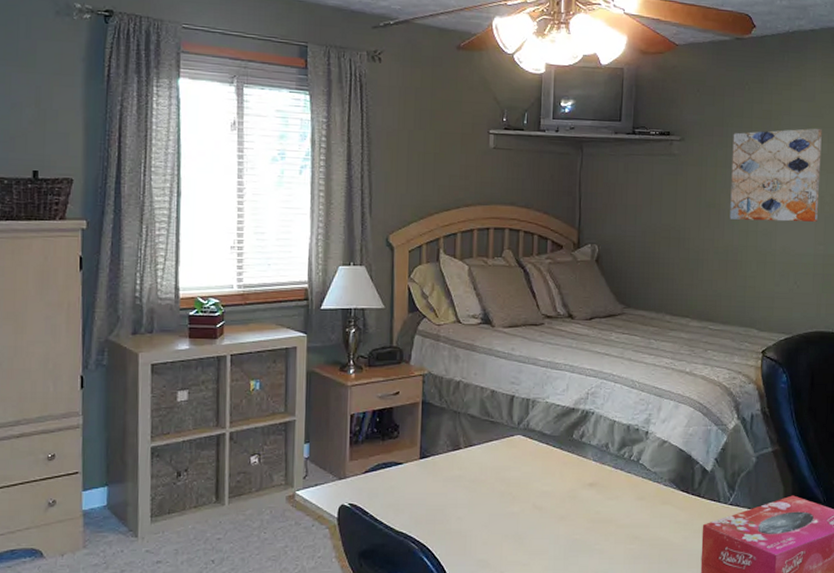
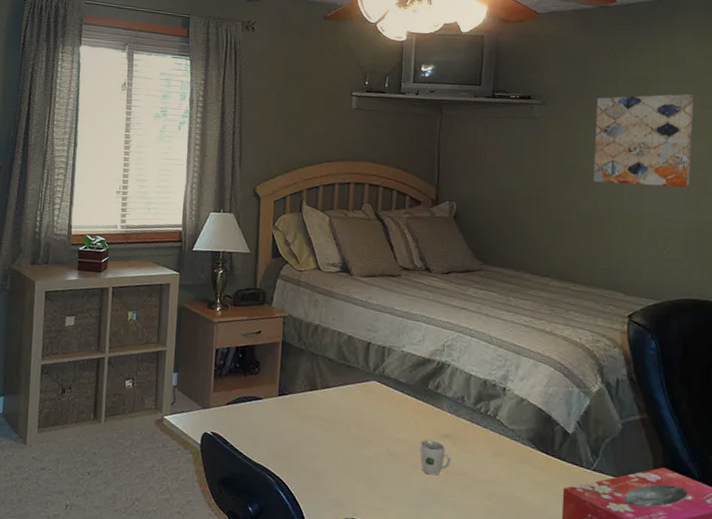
cup: none [565,490,597,525] -> present [420,439,452,476]

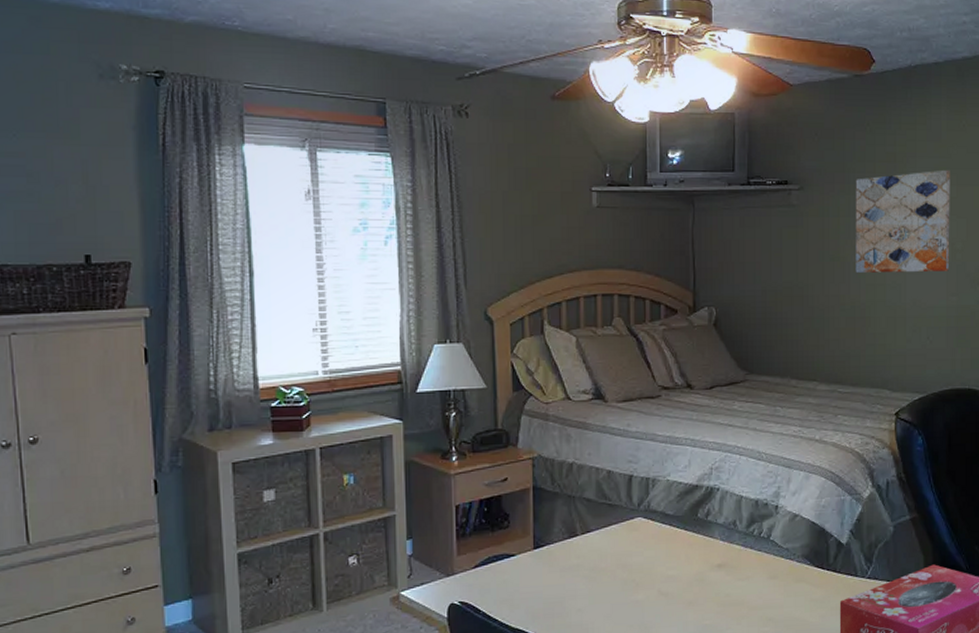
cup: present [420,439,452,476] -> none [693,572,727,610]

